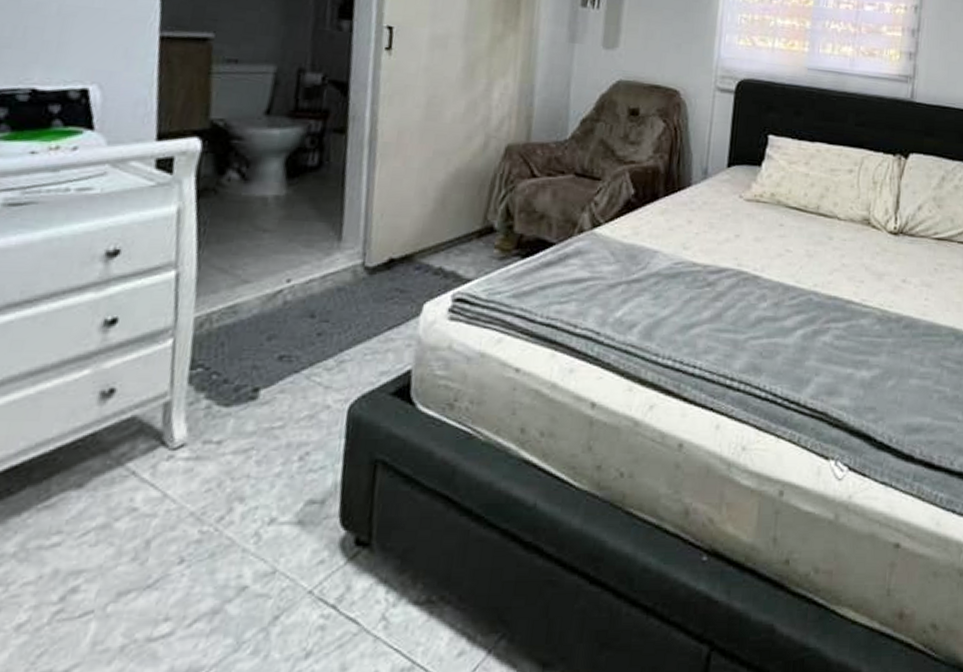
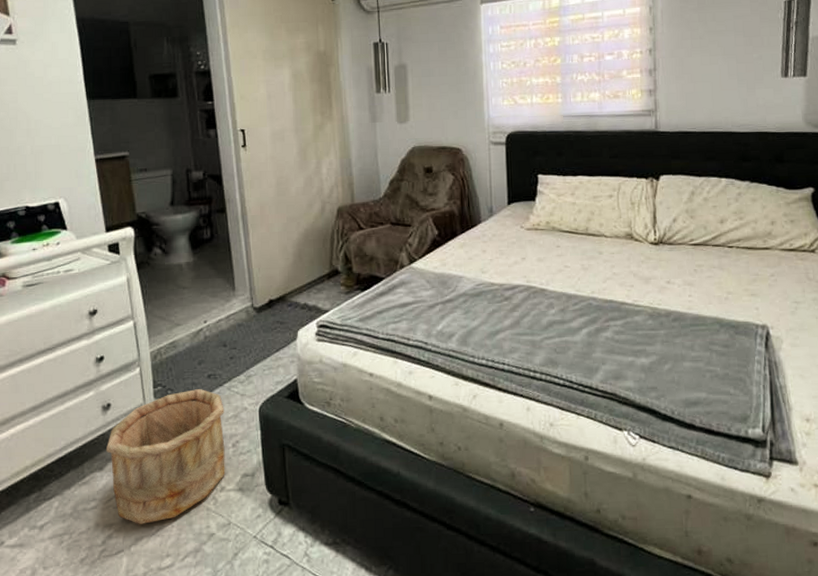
wooden bucket: none [93,375,296,571] -> present [105,389,225,524]

